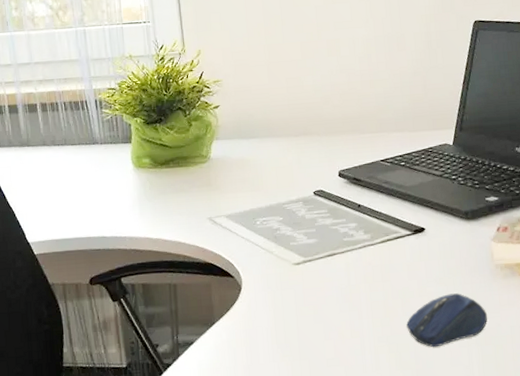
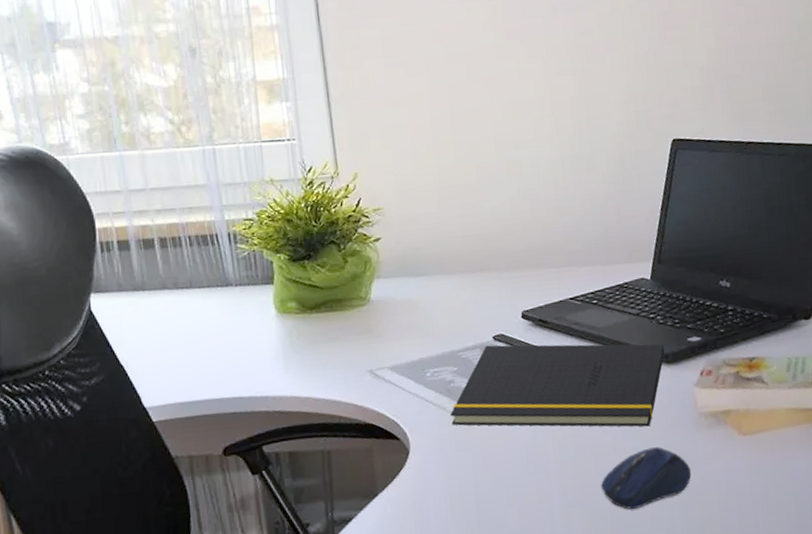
notepad: none [276,199,465,275] -> present [449,344,665,427]

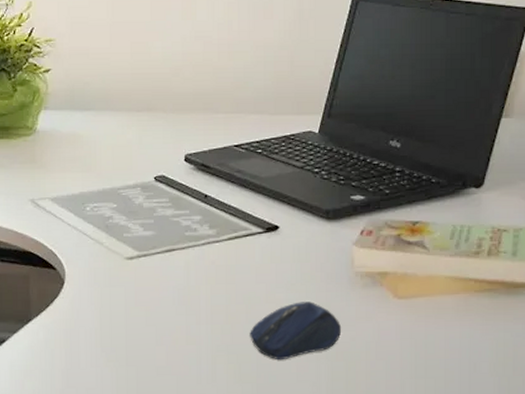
notepad: present [449,344,665,427] -> none [106,185,326,281]

